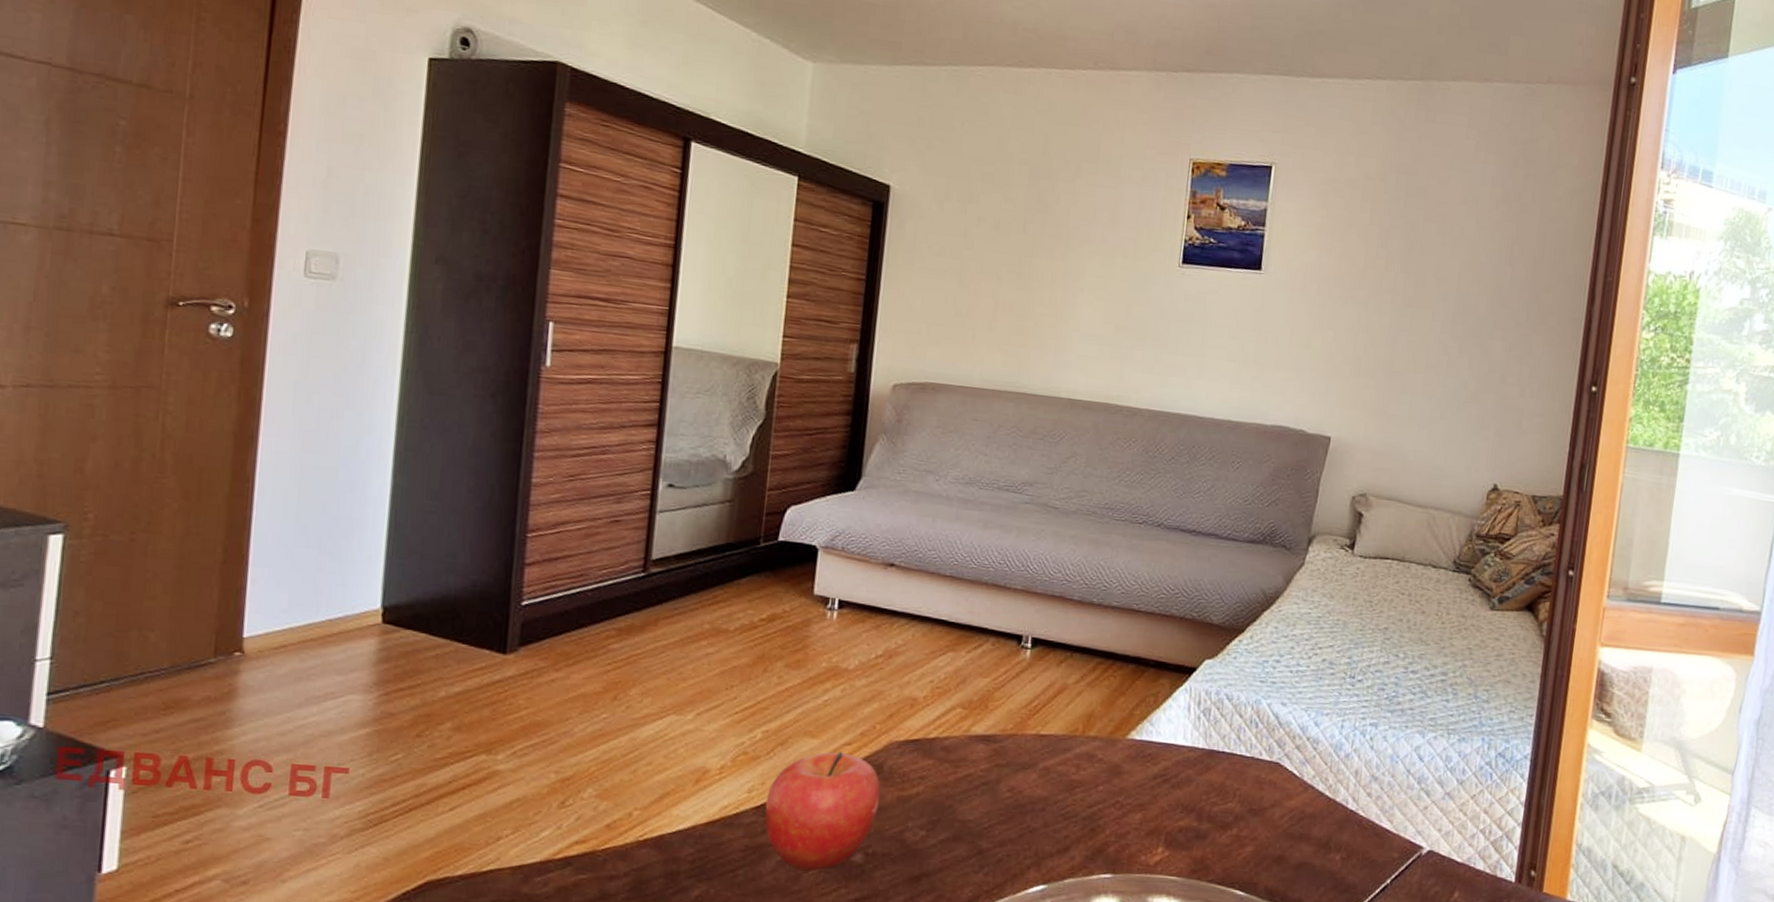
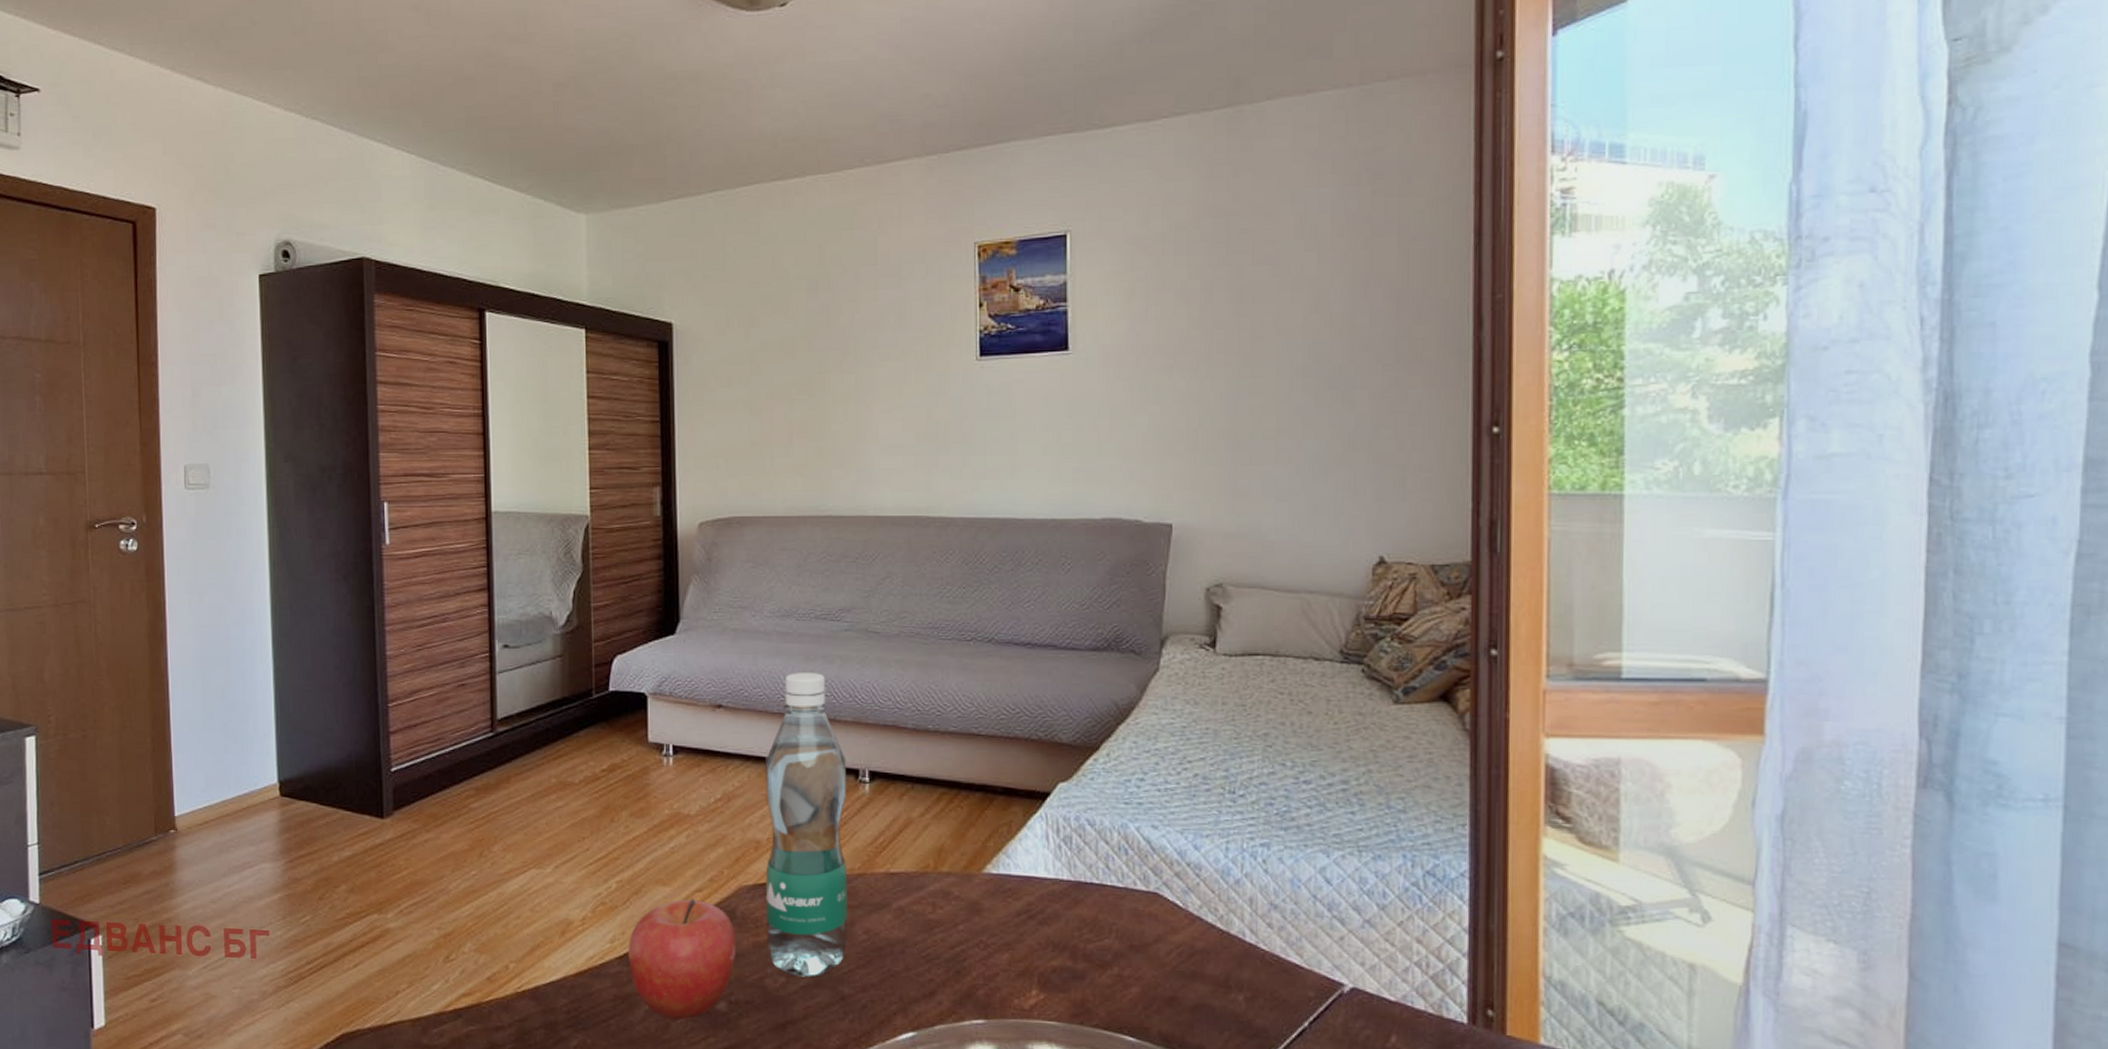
bottle: none [911,539,1011,832] -> present [765,673,848,977]

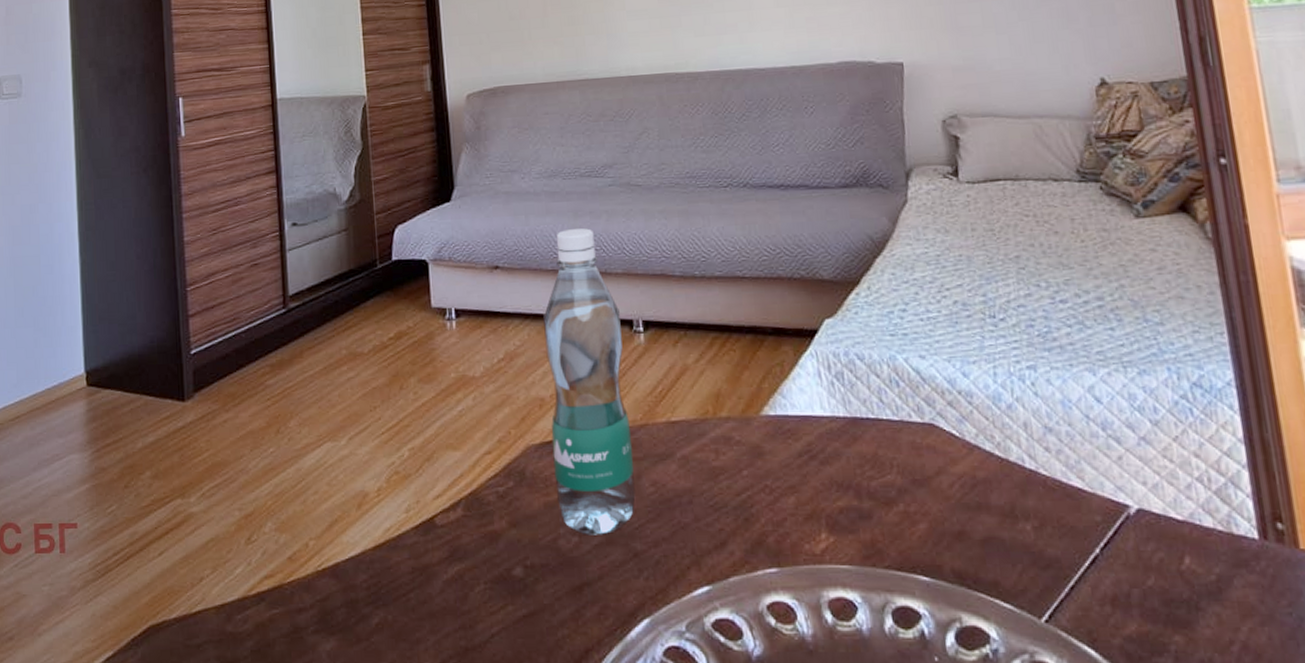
fruit: present [628,897,737,1020] -> none [423,460,529,589]

